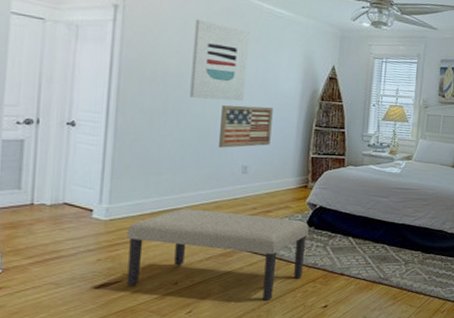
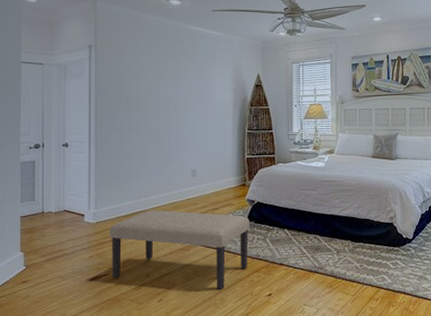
wall art: present [190,19,249,101] -> none [147,48,189,115]
wall art: present [219,105,273,148] -> none [172,117,212,156]

